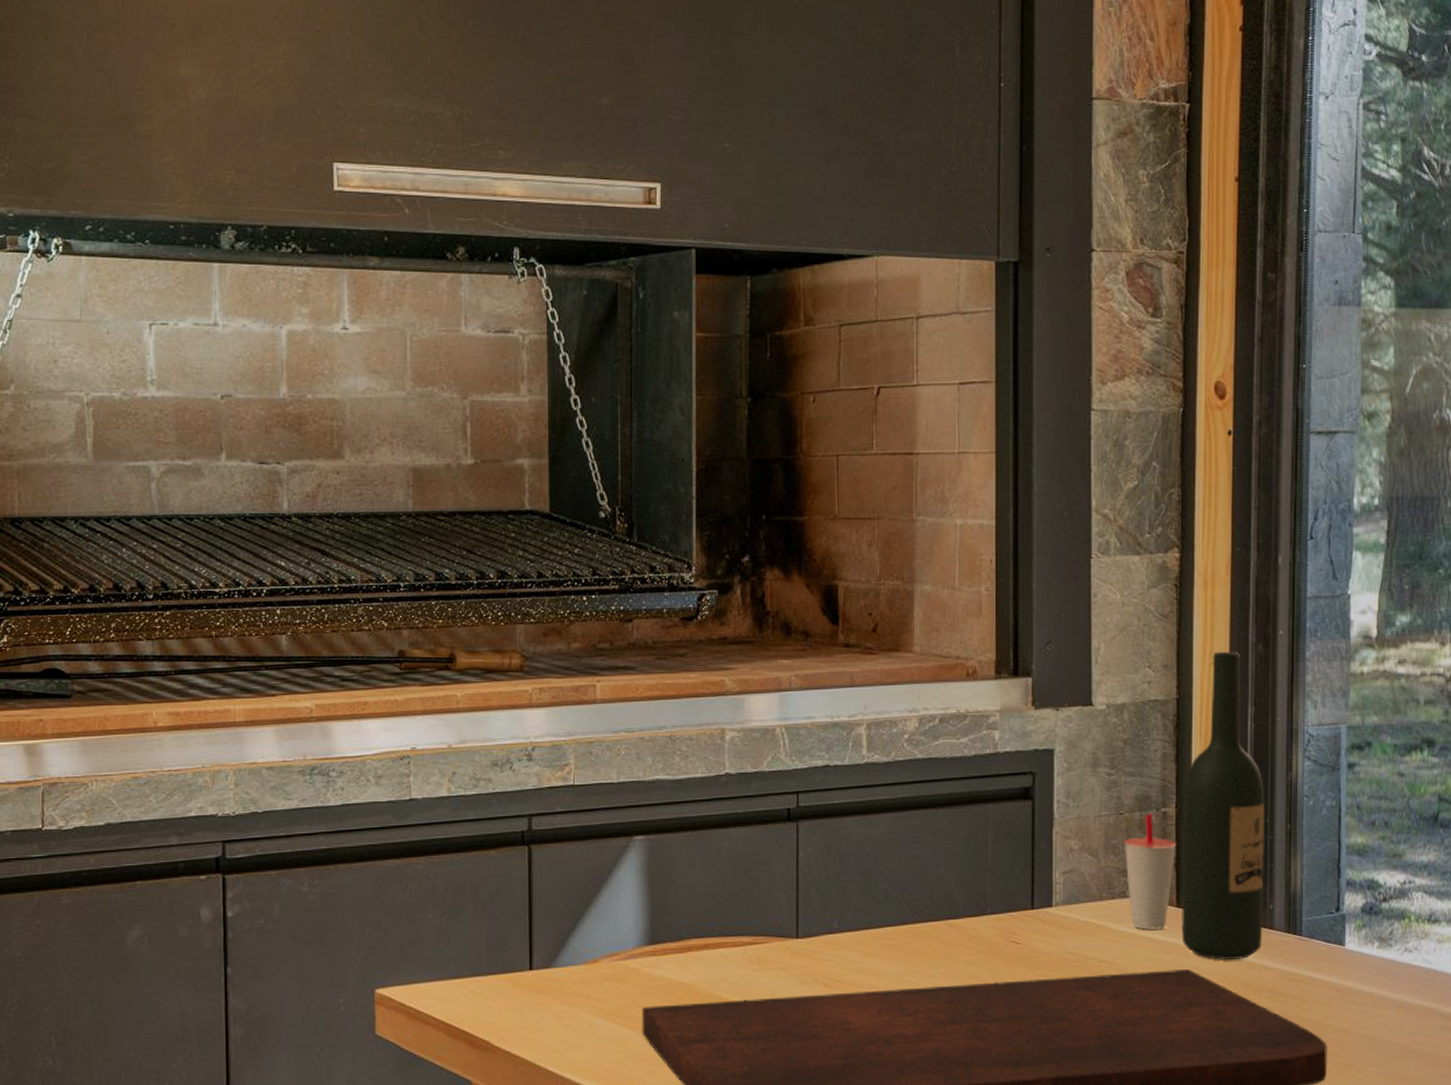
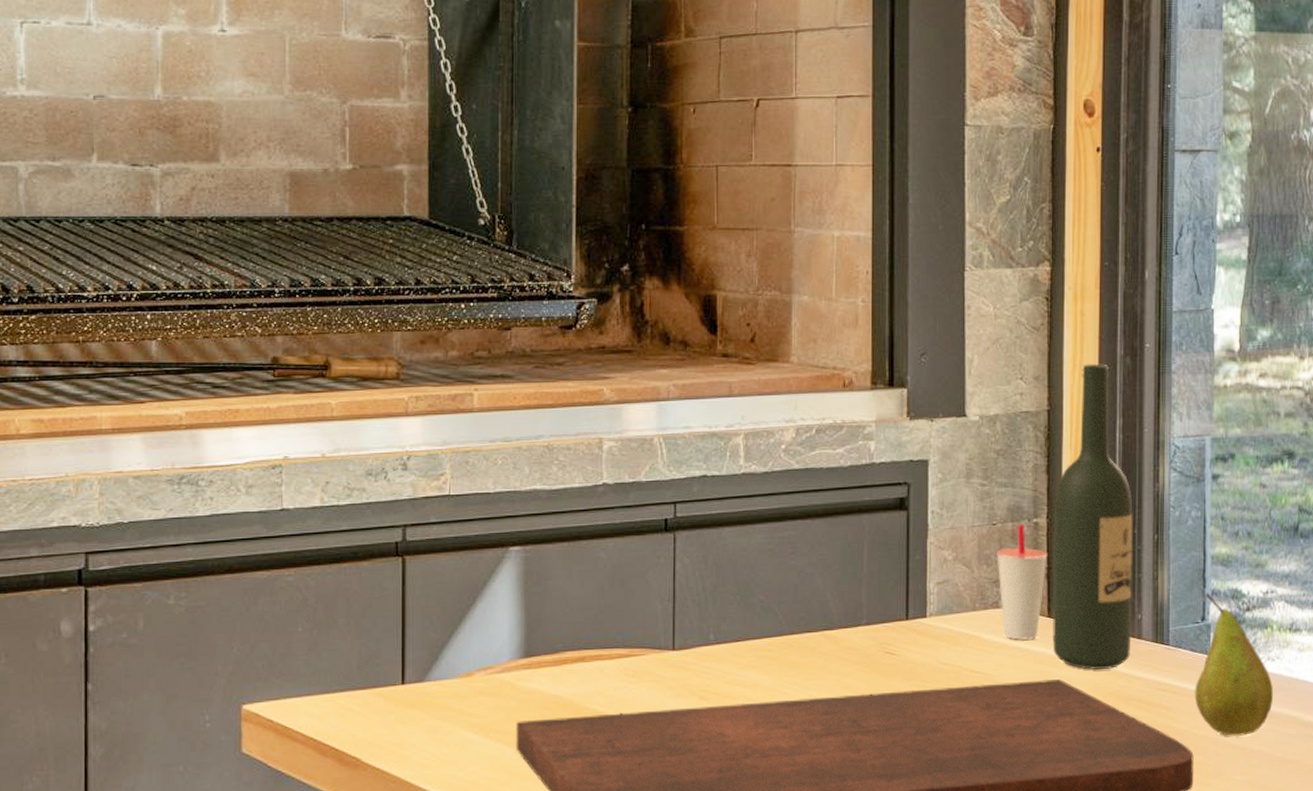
fruit: none [1328,882,1411,1028] -> present [1195,592,1274,736]

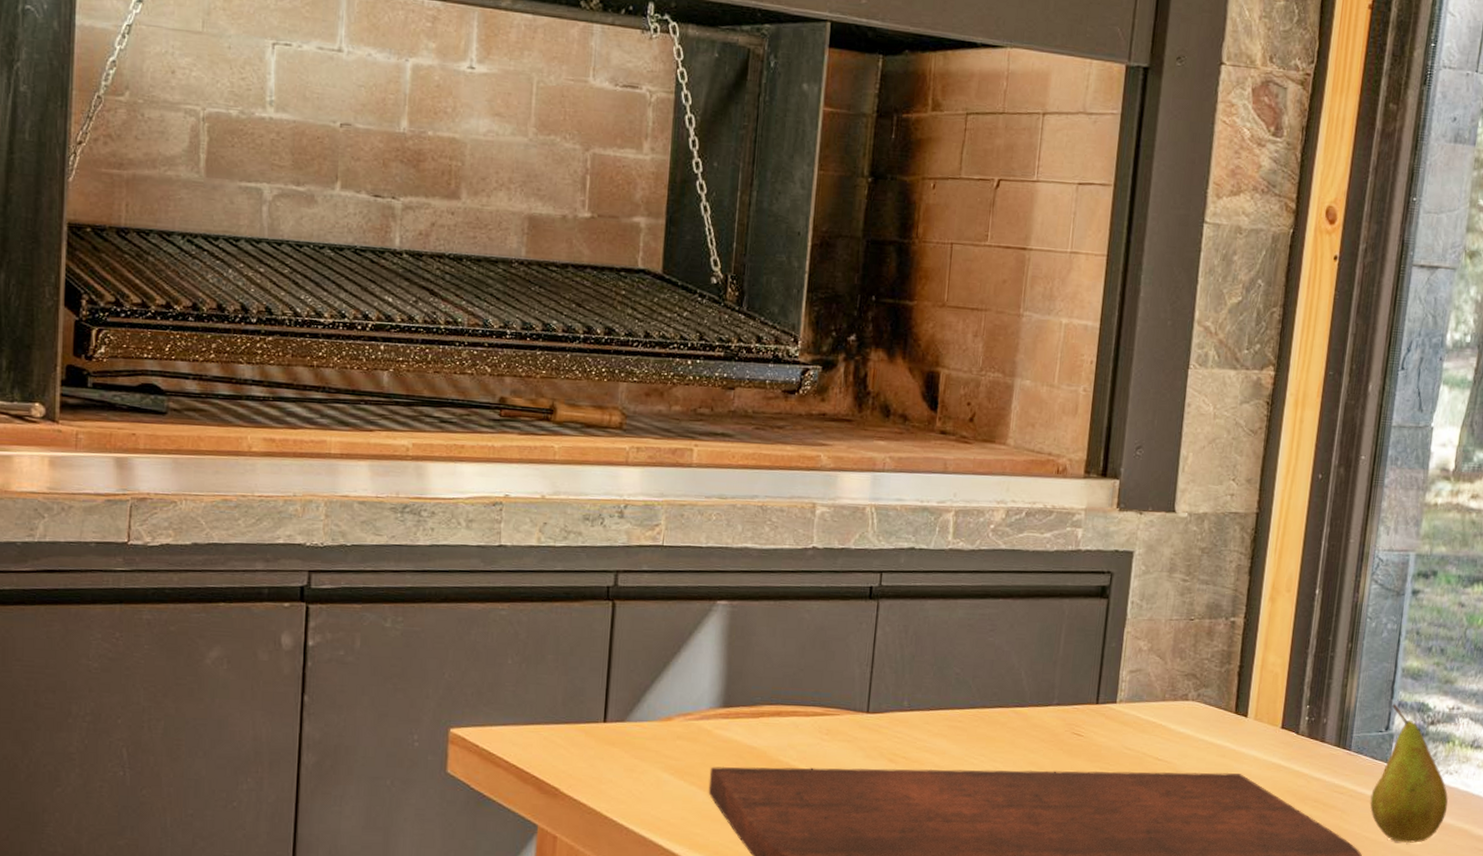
cup: present [995,523,1048,640] -> none [1190,621,1241,733]
wine bottle: present [1053,364,1133,670] -> none [1236,470,1331,768]

